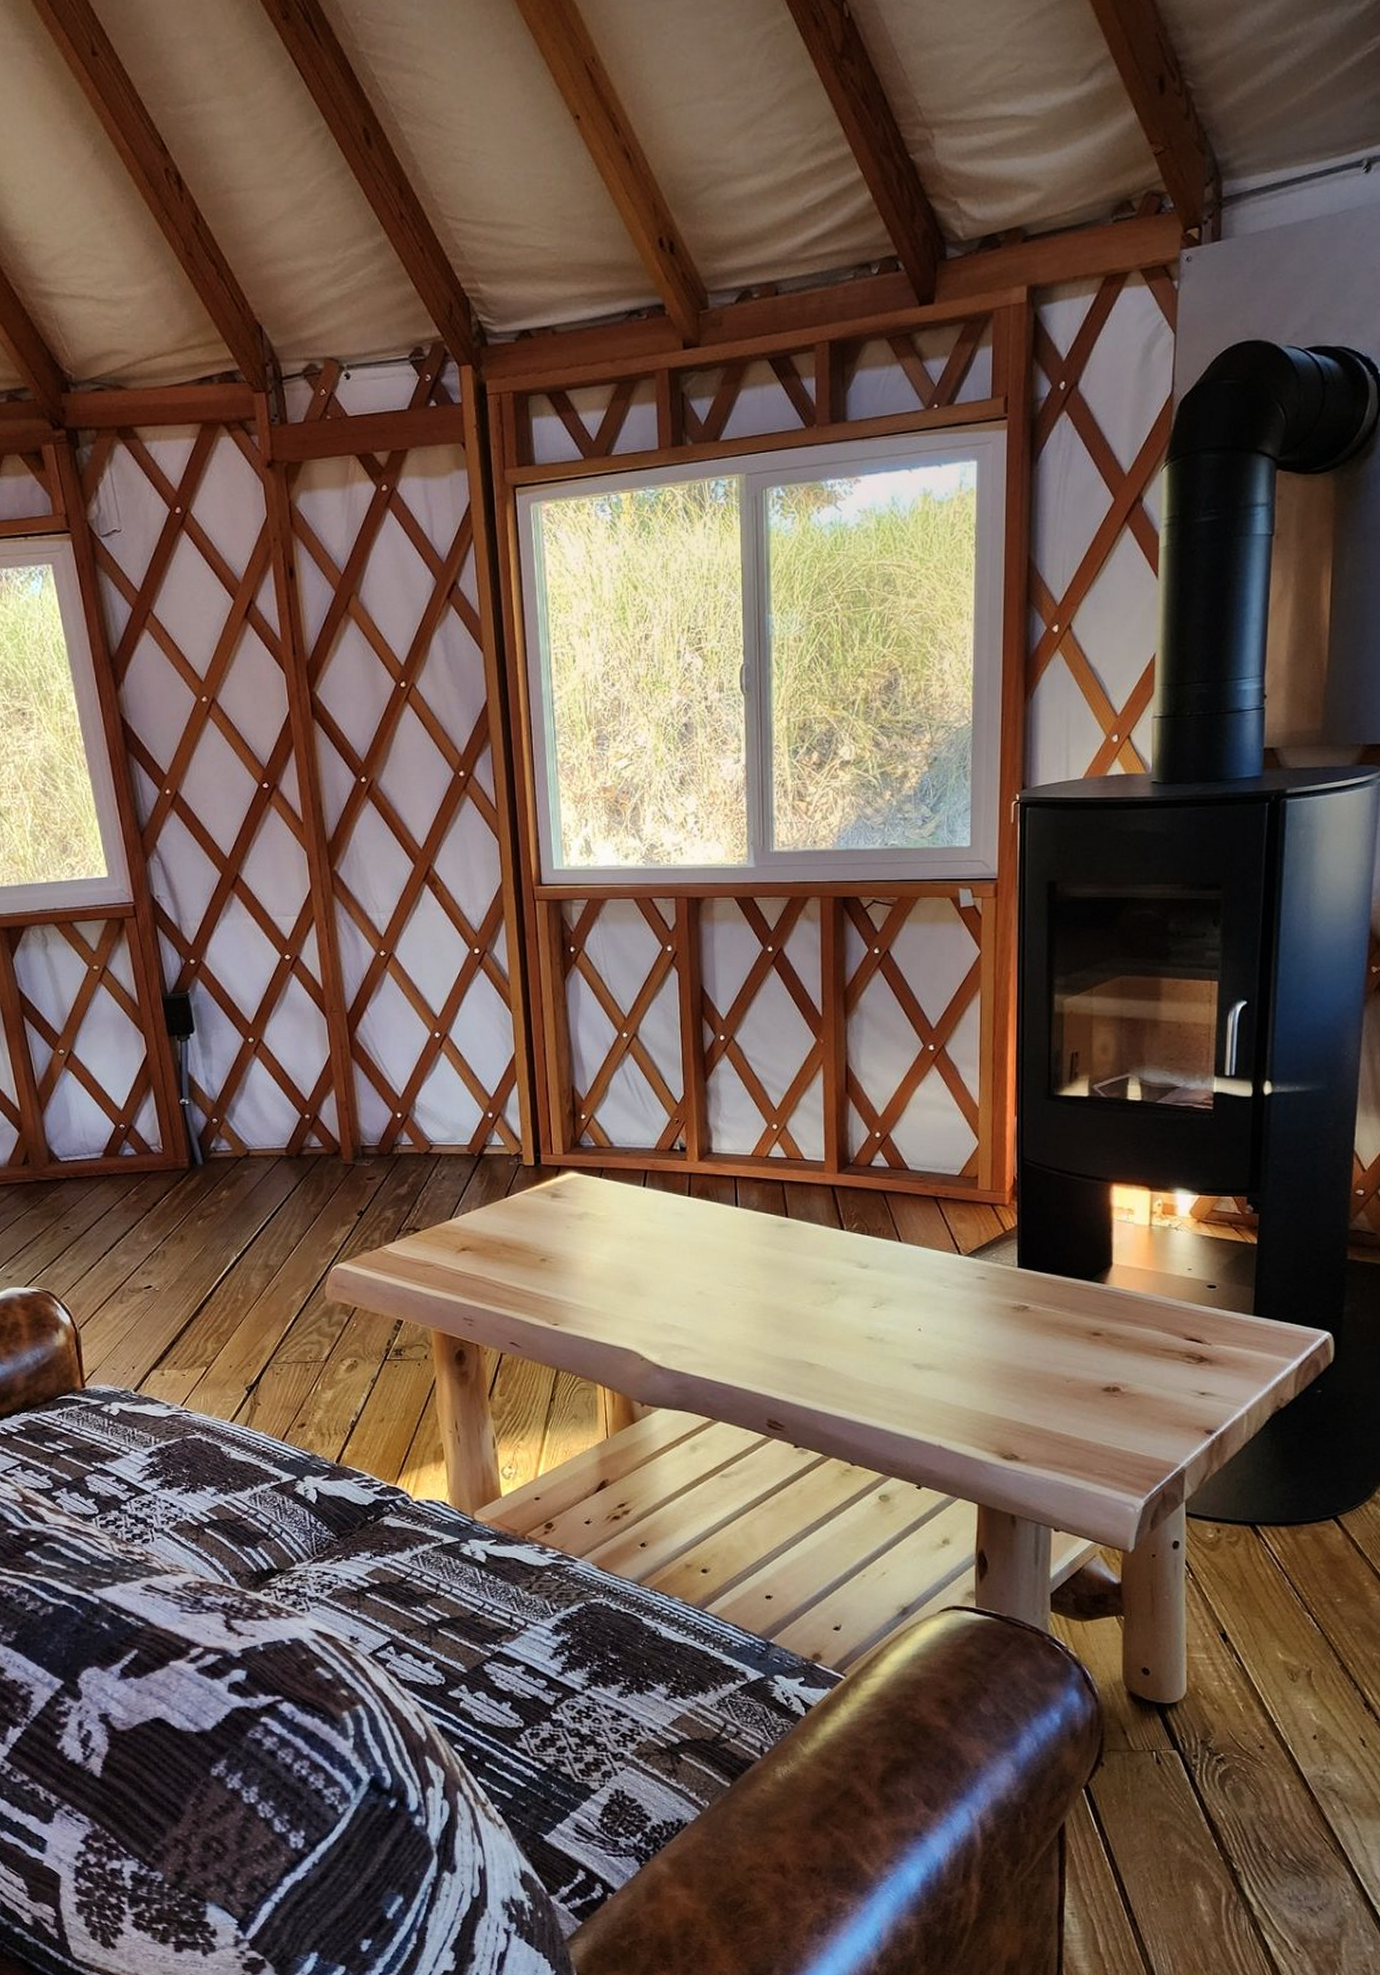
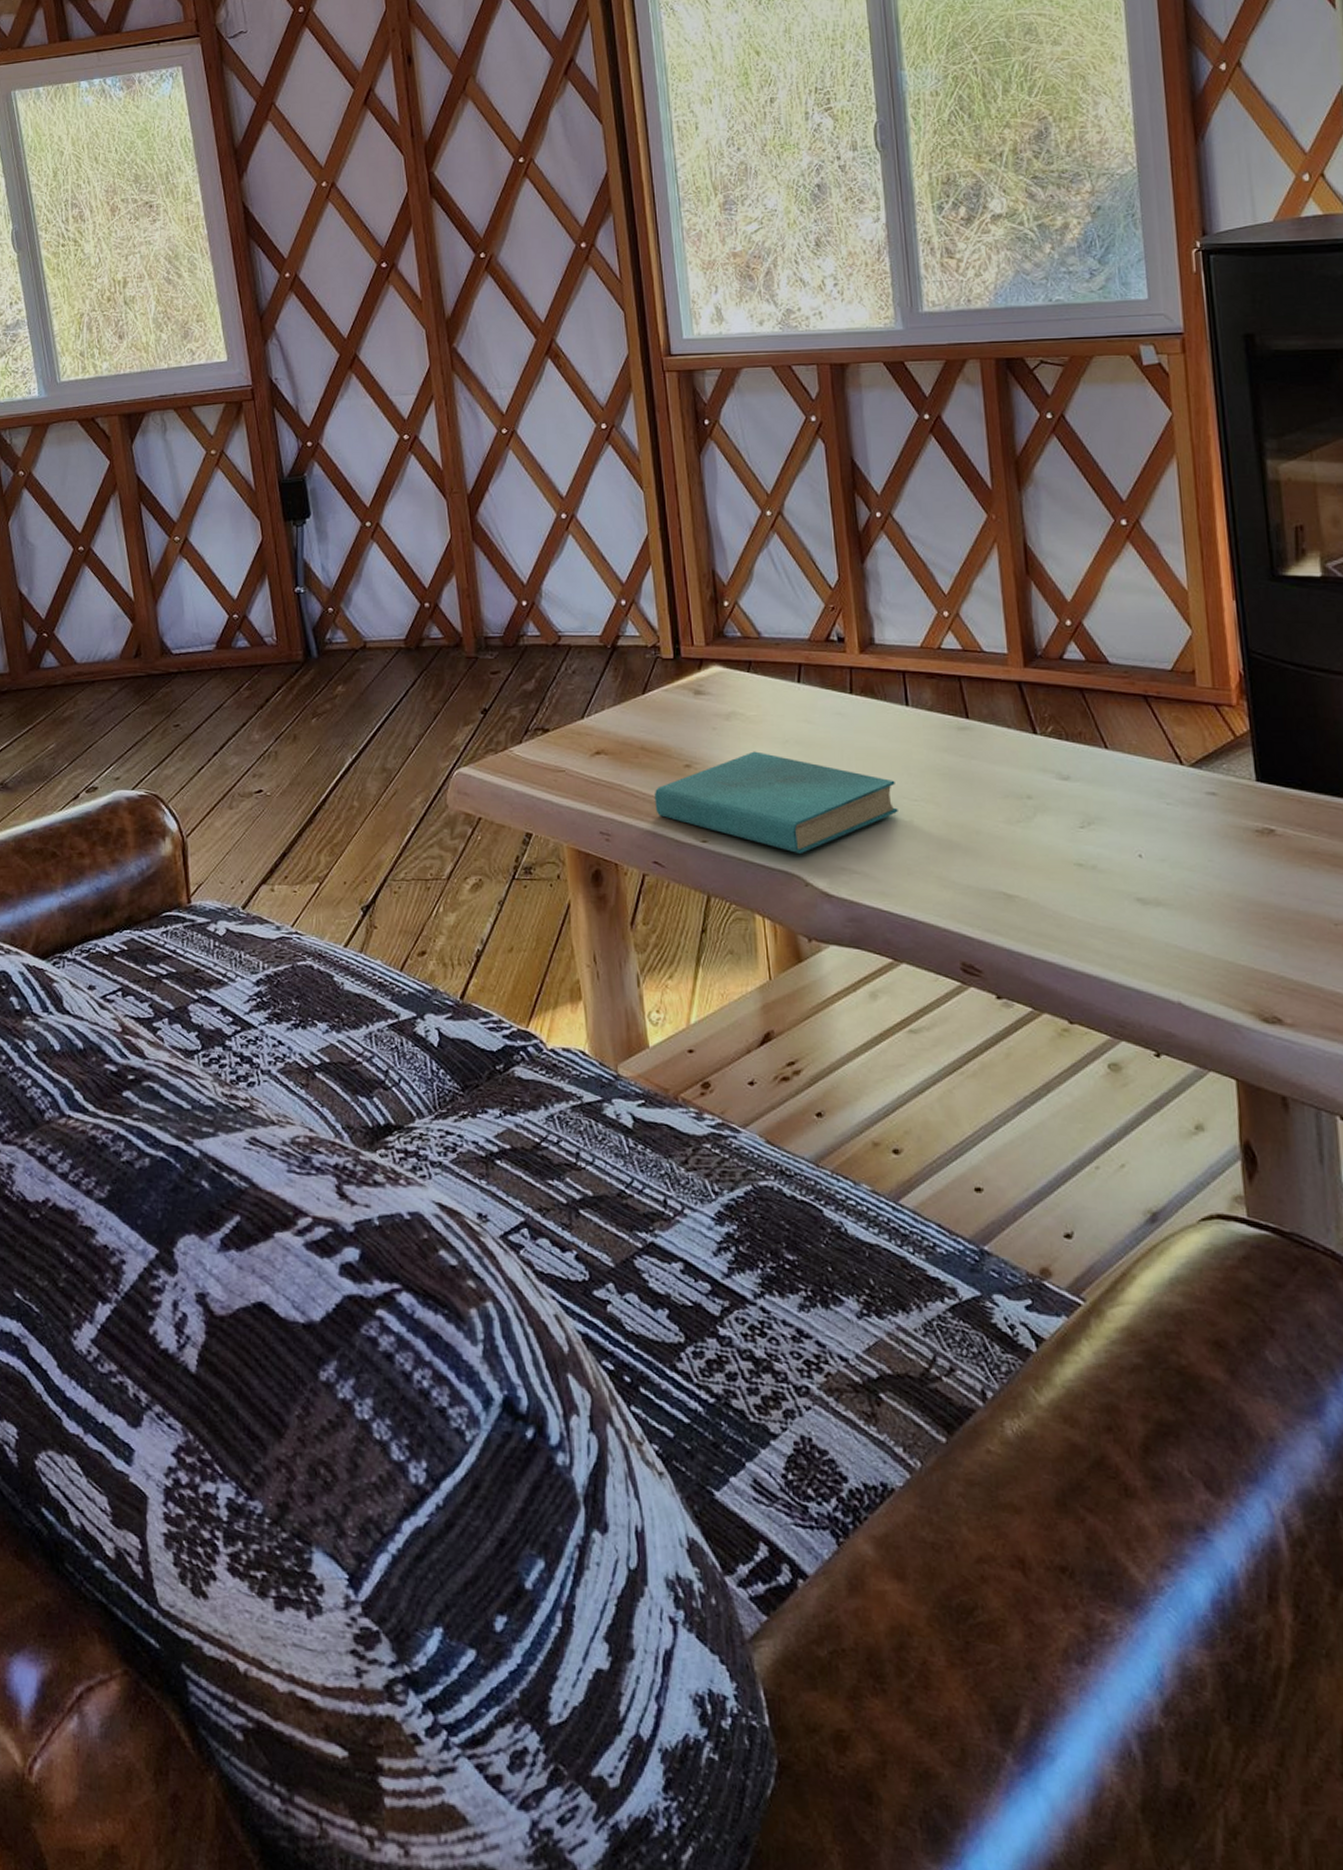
book: none [512,1247,723,1333] -> present [654,751,898,853]

